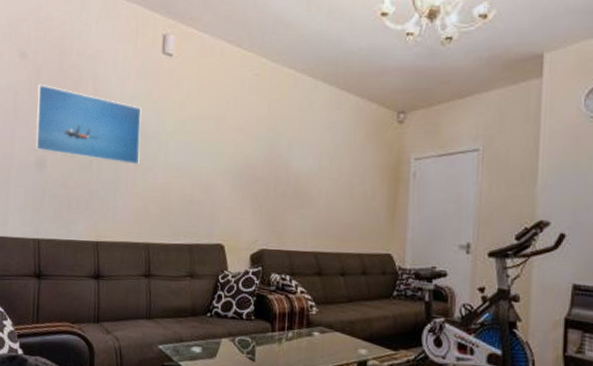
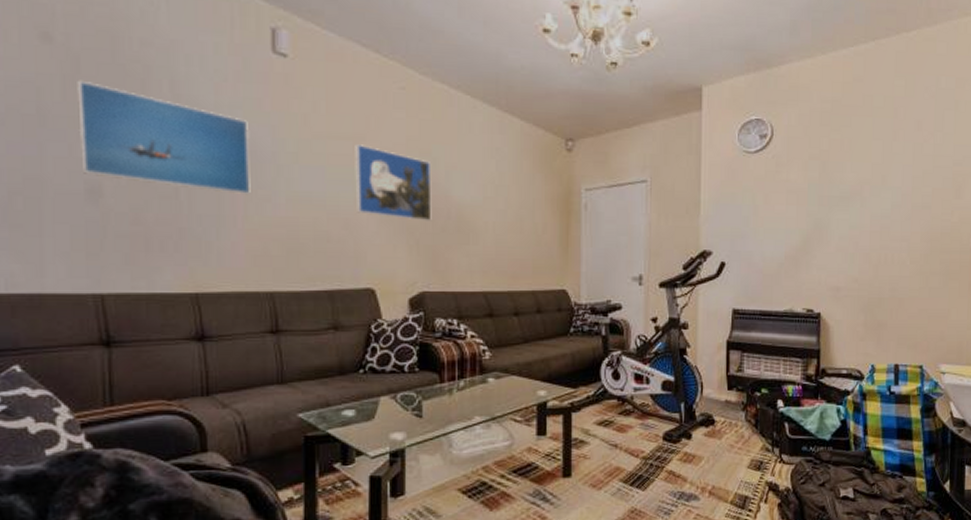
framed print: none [214,123,276,188] -> present [355,144,432,221]

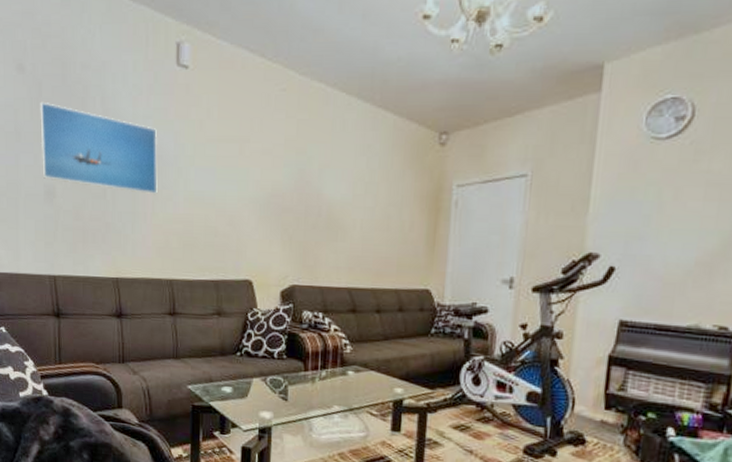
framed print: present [355,144,432,221] -> none [239,146,306,218]

